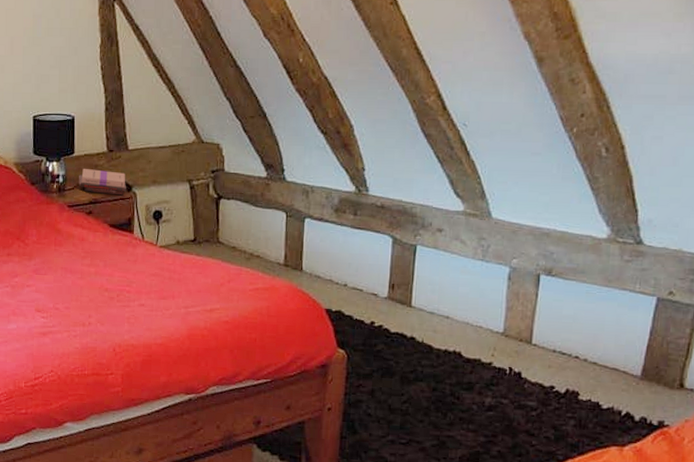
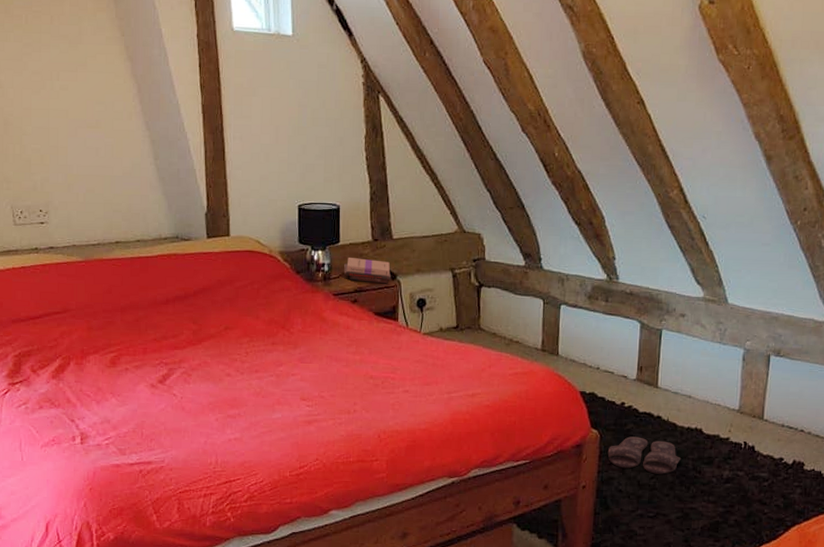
slippers: none [355,358,438,399] -> present [607,436,682,474]

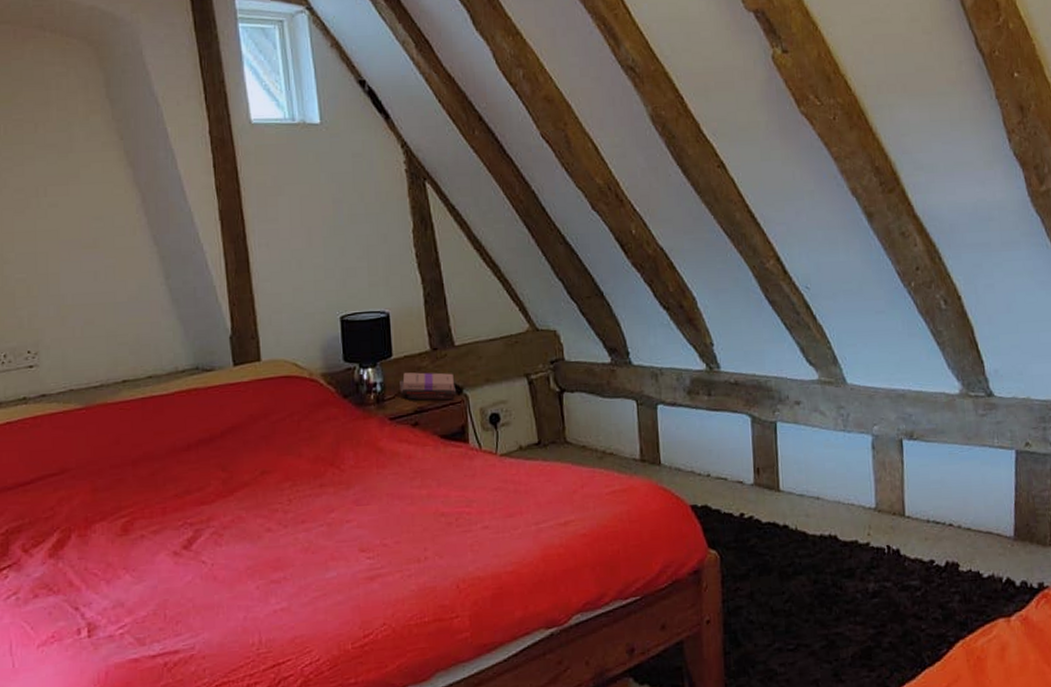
slippers: present [607,436,682,474] -> none [731,553,818,597]

